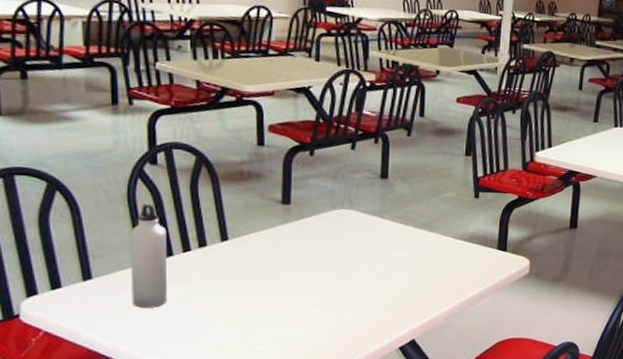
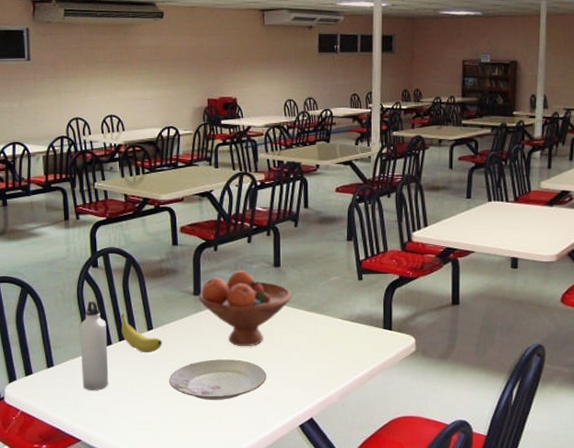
fruit: none [185,221,239,267] -> present [120,314,162,353]
plate: none [246,276,365,321] -> present [168,359,266,401]
fruit bowl: none [287,179,400,264] -> present [198,270,293,347]

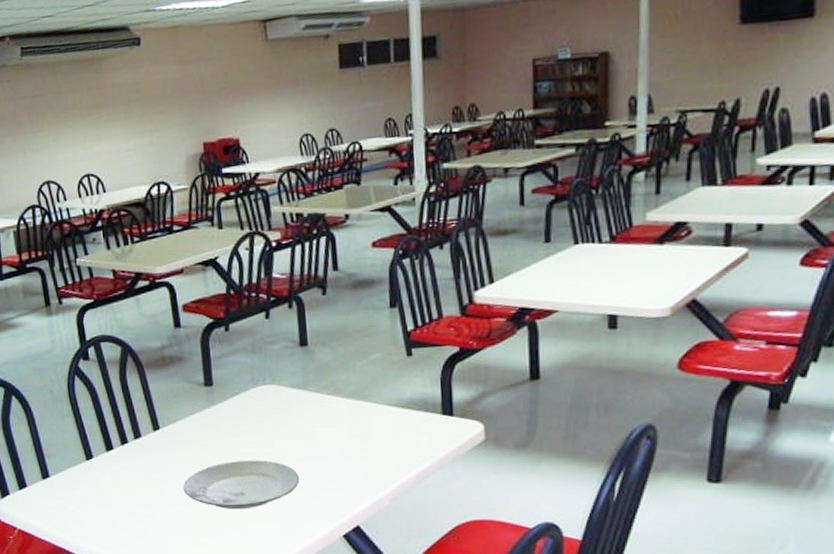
water bottle: present [80,300,109,390] -> none [75,398,114,503]
fruit: present [120,314,162,353] -> none [120,413,172,458]
fruit bowl: present [198,270,293,347] -> none [210,353,325,445]

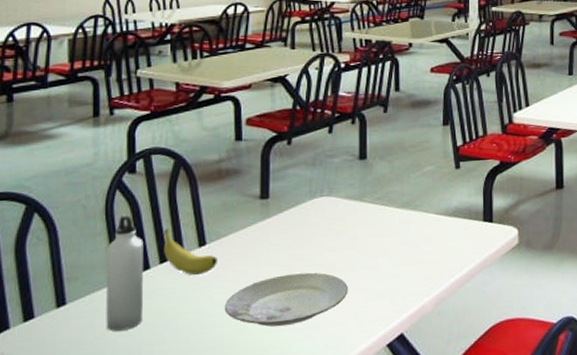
water bottle: none [75,398,114,503] -> present [106,214,144,331]
fruit: none [120,413,172,458] -> present [163,229,217,276]

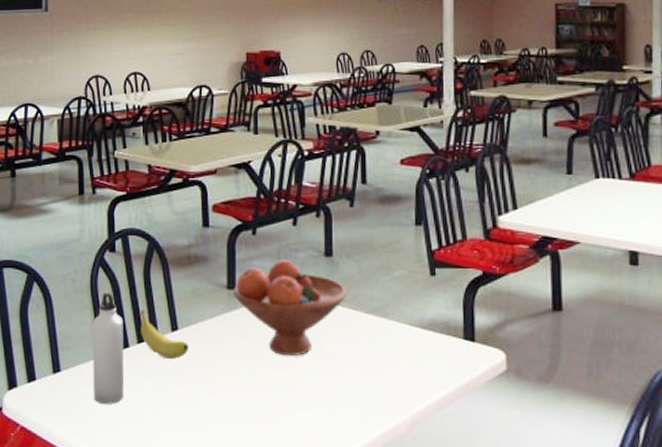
plate: present [224,272,348,327] -> none [195,370,315,425]
fruit bowl: none [266,165,381,257] -> present [232,259,348,357]

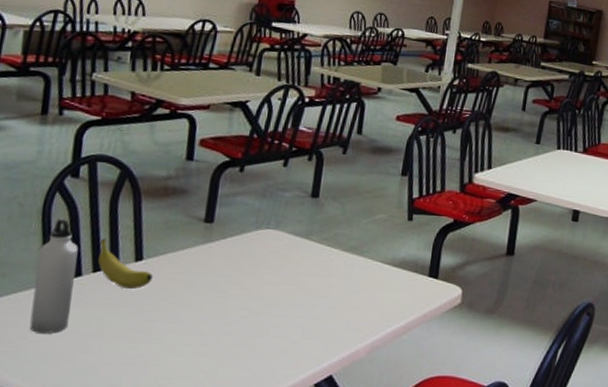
fruit bowl: present [232,259,348,357] -> none [209,197,329,289]

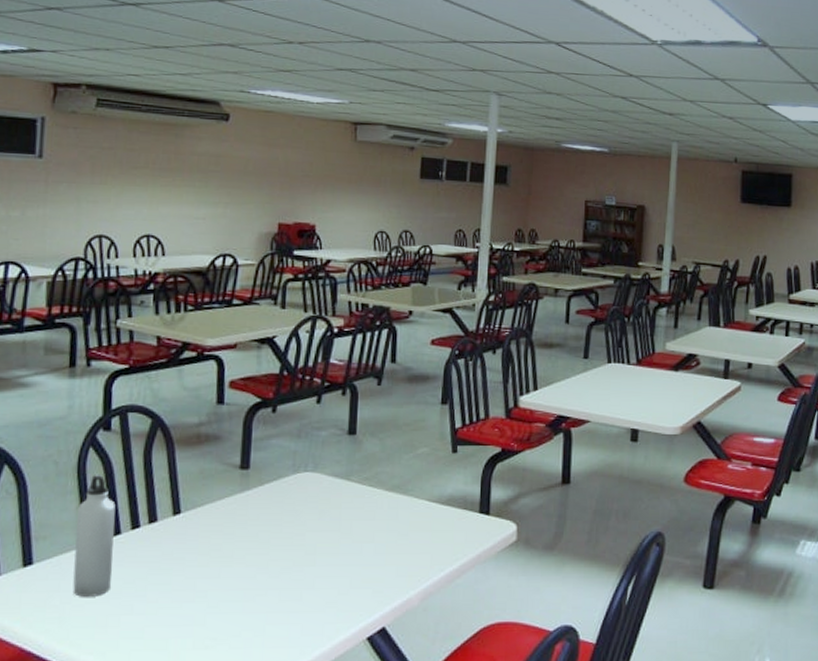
fruit: present [98,238,153,290] -> none [136,493,192,546]

